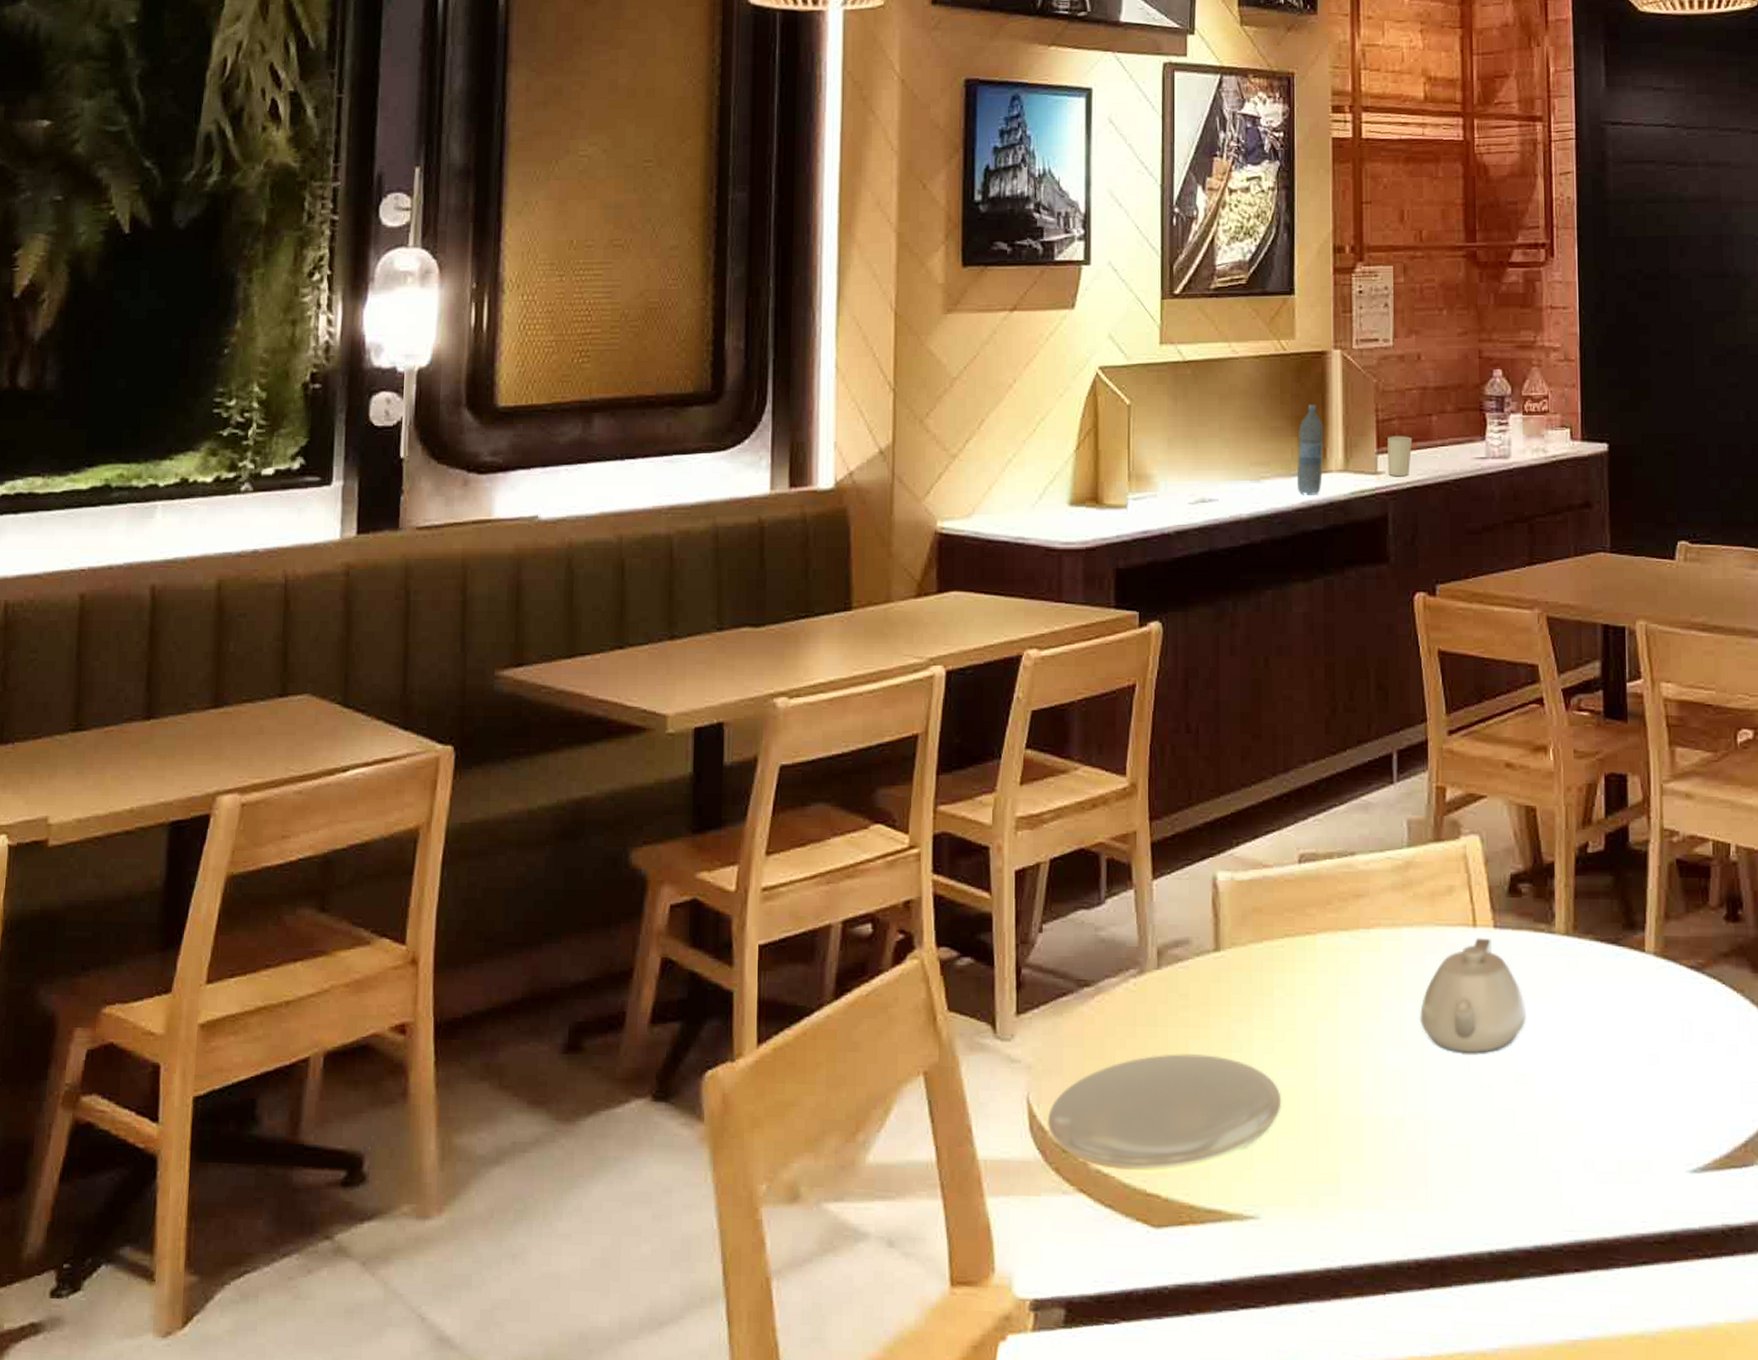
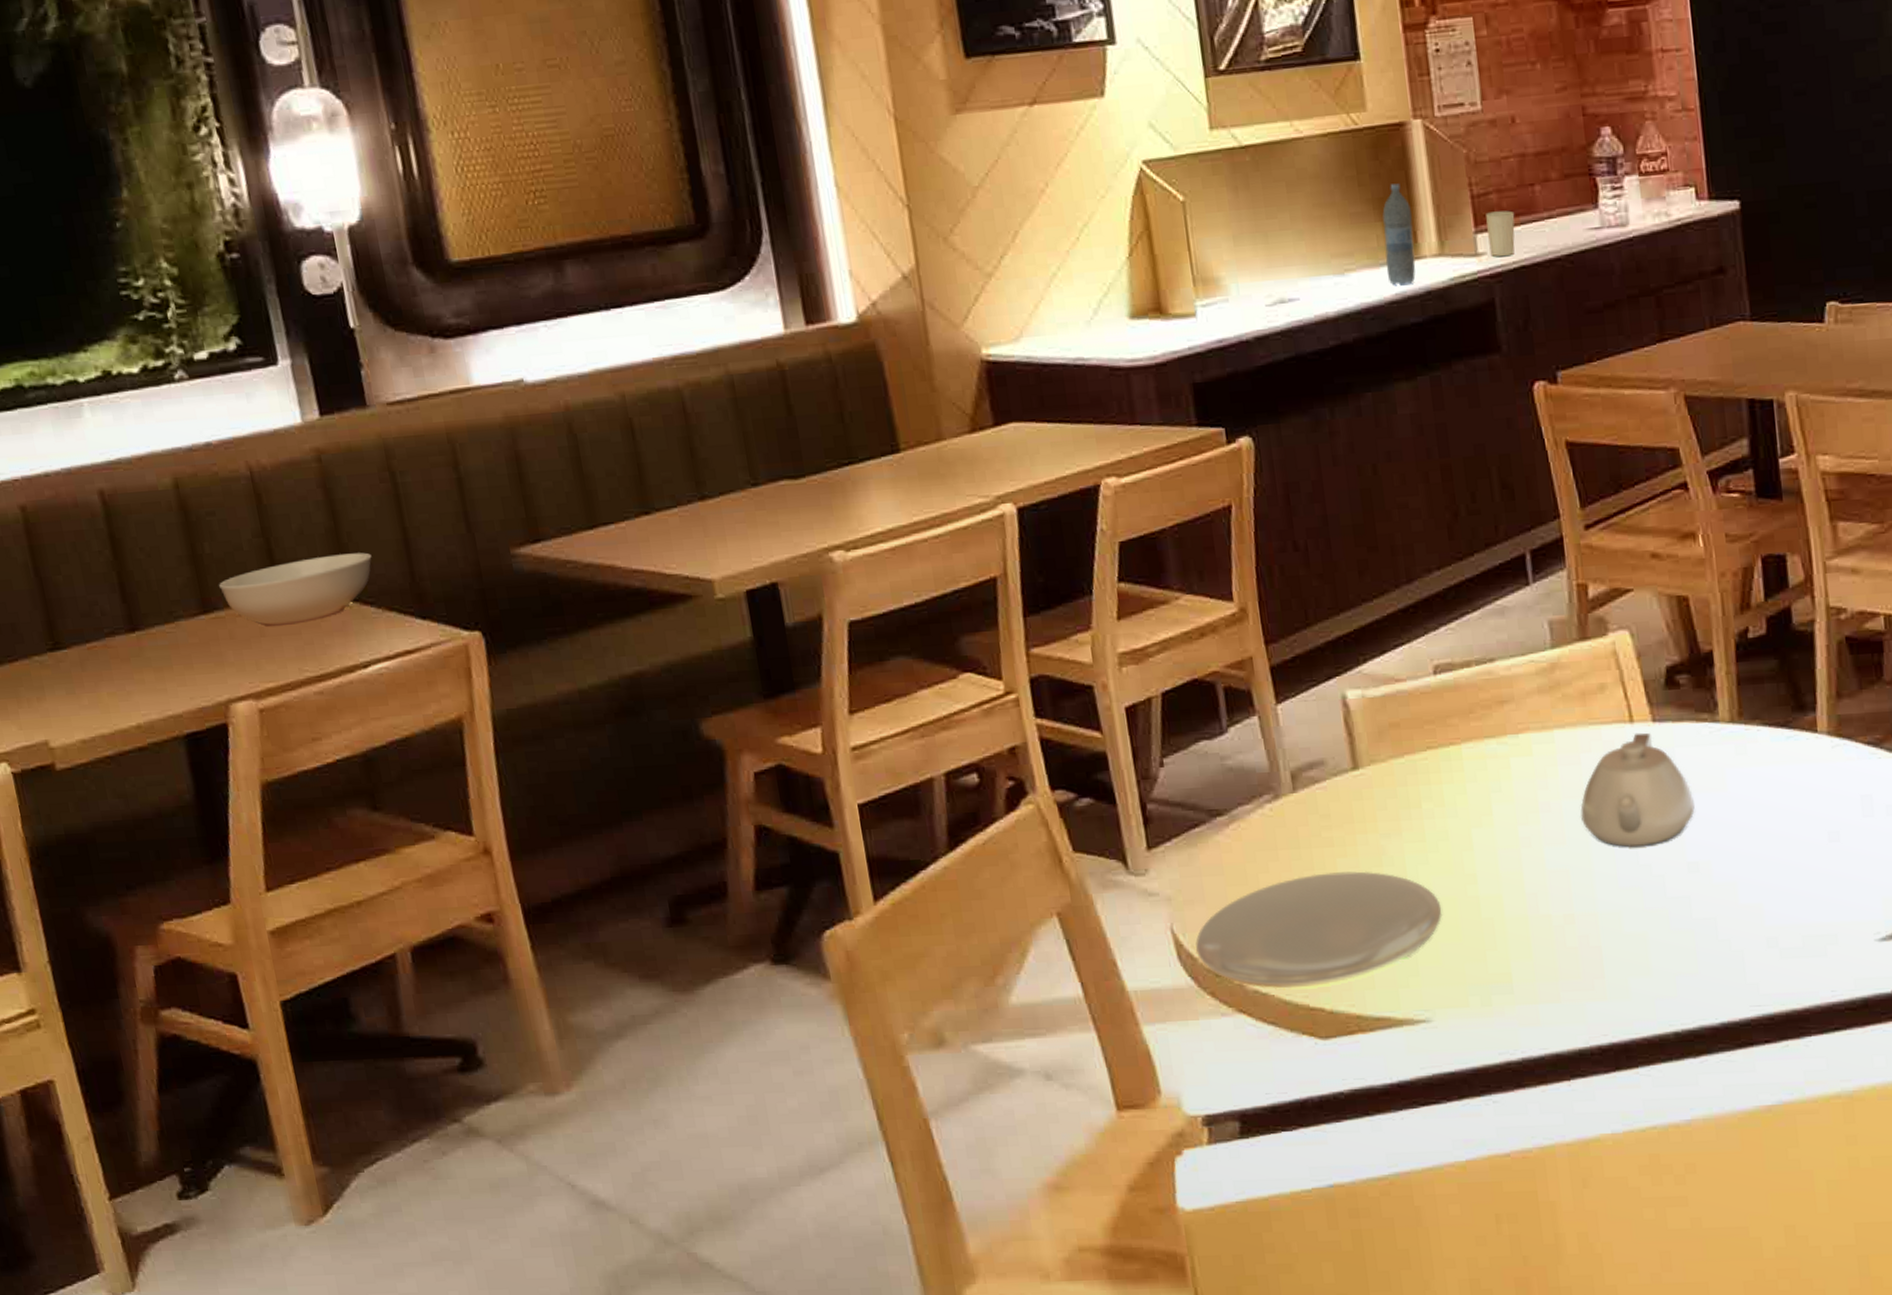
bowl: none [233,662,373,726] -> present [218,552,372,628]

